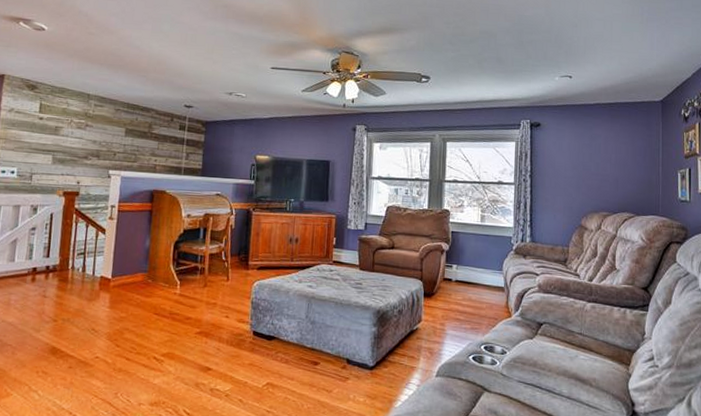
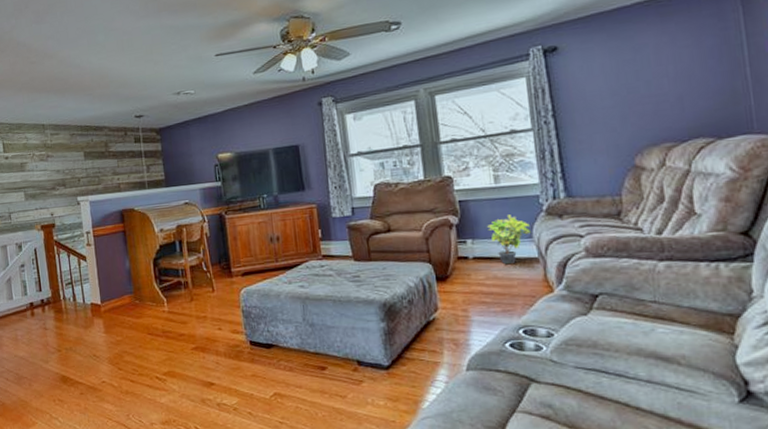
potted plant: none [470,249,502,290] -> present [487,214,532,265]

